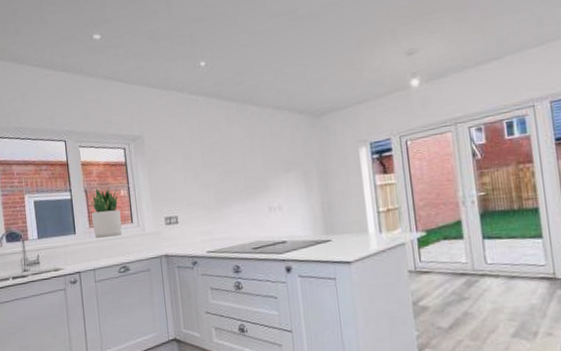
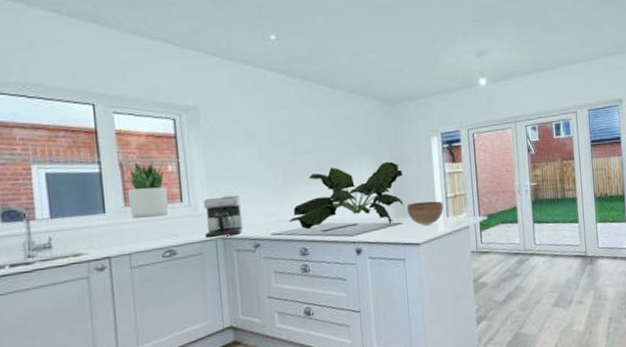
coffee maker: none [149,217,183,256] -> present [203,197,244,239]
plant: none [221,176,333,248] -> present [288,161,404,230]
bowl: none [335,216,376,243] -> present [406,201,444,226]

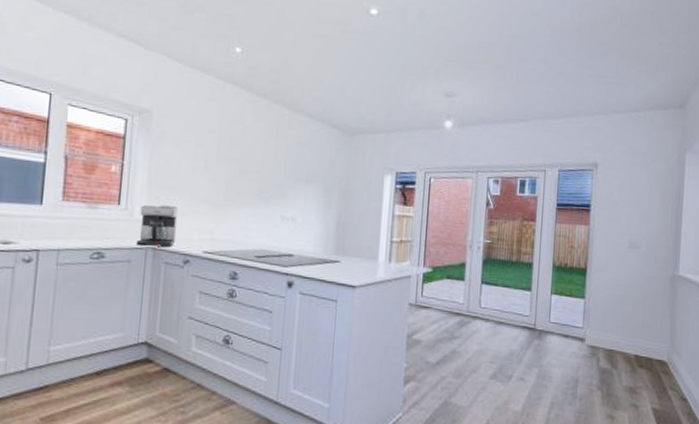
planter: present [125,161,169,218] -> none [66,157,109,216]
plant: present [288,161,404,230] -> none [222,192,349,261]
bowl: present [406,201,444,226] -> none [347,242,387,269]

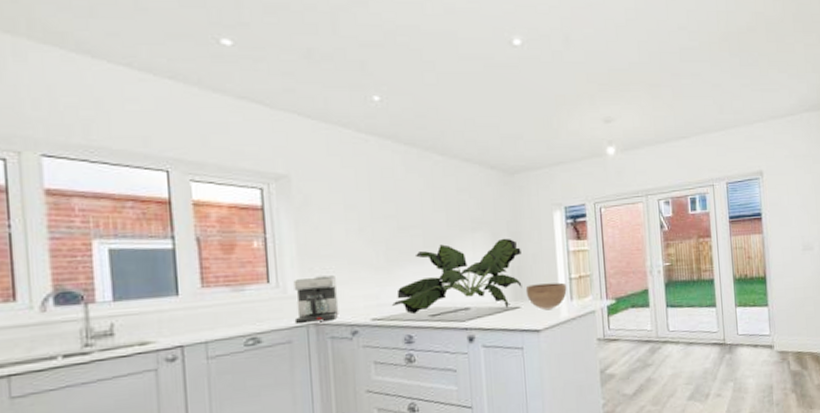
plant: none [222,192,349,261] -> present [391,238,522,315]
bowl: none [347,242,387,269] -> present [525,282,567,311]

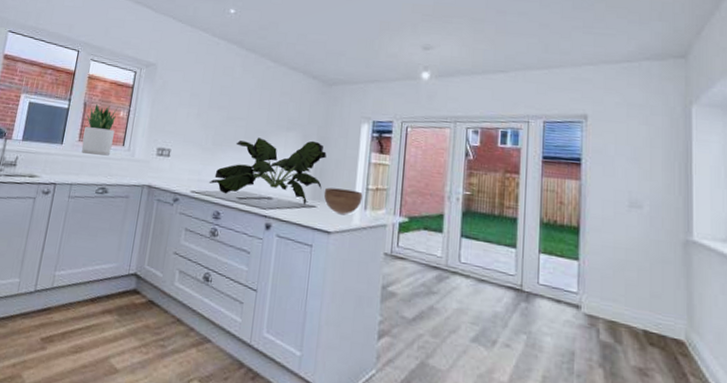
planter: none [203,236,253,301] -> present [81,104,119,156]
coffee maker: present [293,277,340,325] -> none [134,147,172,186]

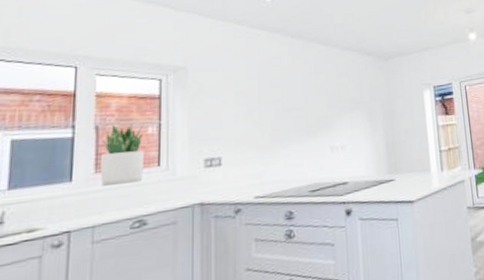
plant: present [208,137,327,205] -> none [274,116,396,191]
bowl: present [323,187,363,215] -> none [399,155,438,182]

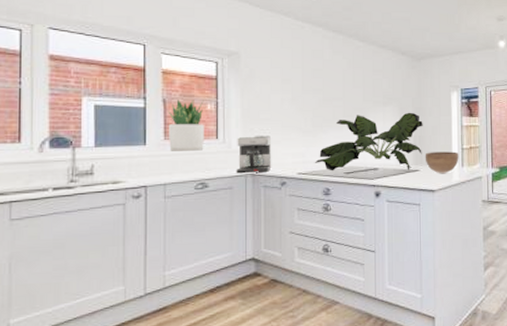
coffee maker: none [181,158,224,205] -> present [236,137,272,174]
plant: none [274,116,396,191] -> present [314,112,423,171]
bowl: none [399,155,438,182] -> present [425,151,459,174]

